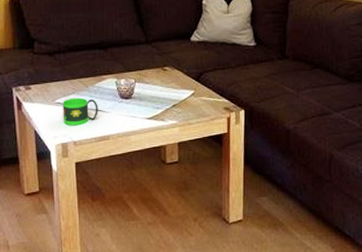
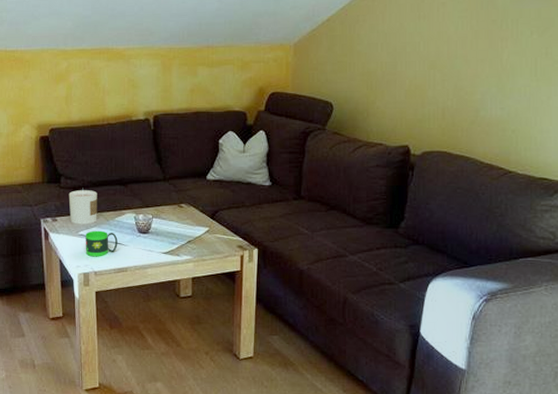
candle: none [43,54,75,92] -> present [68,189,97,225]

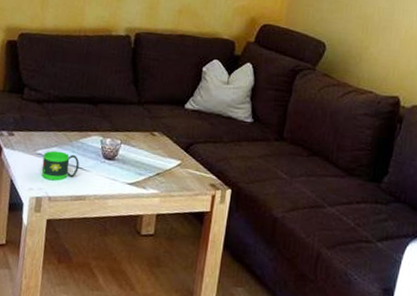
candle: present [68,189,97,225] -> none [29,103,63,143]

